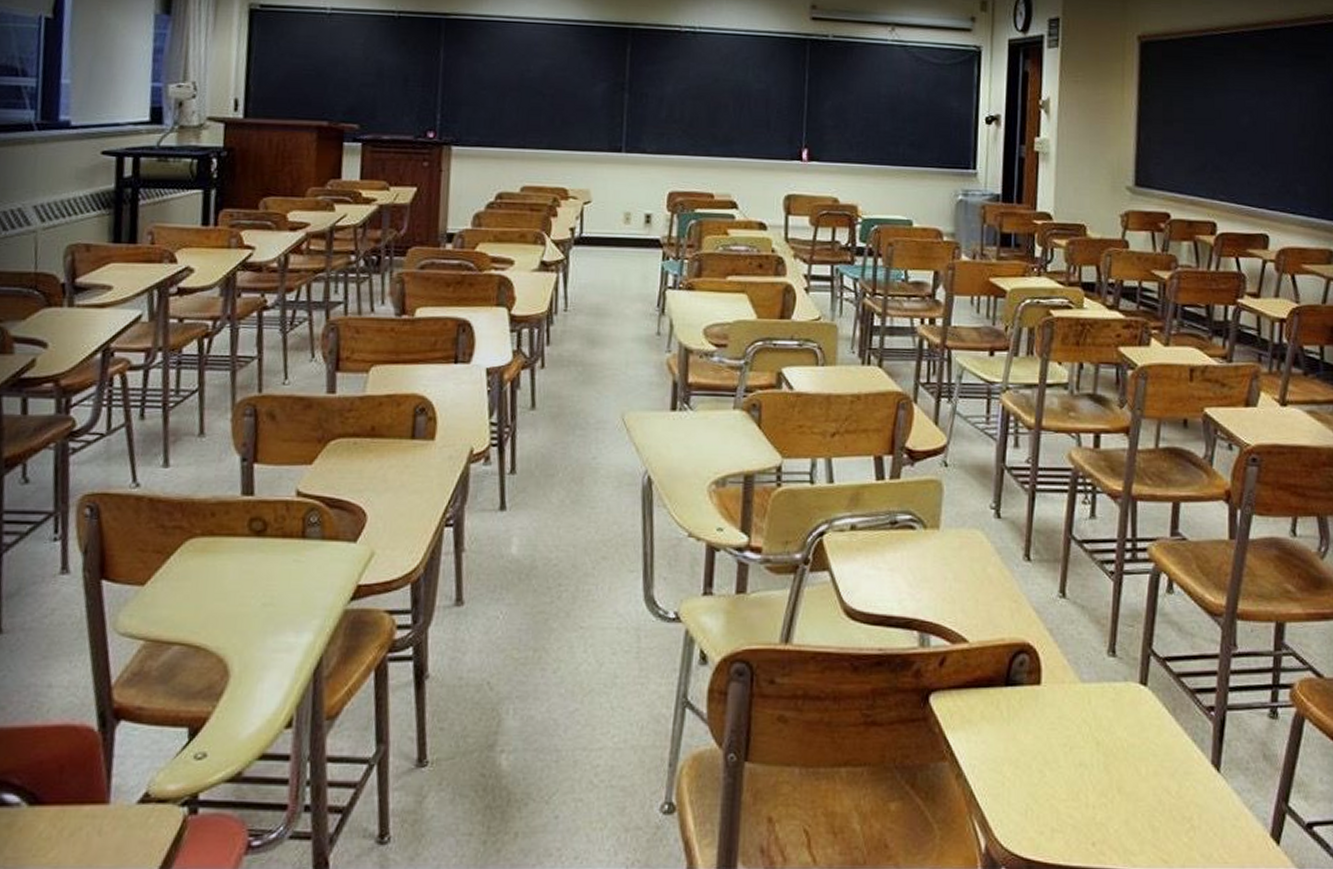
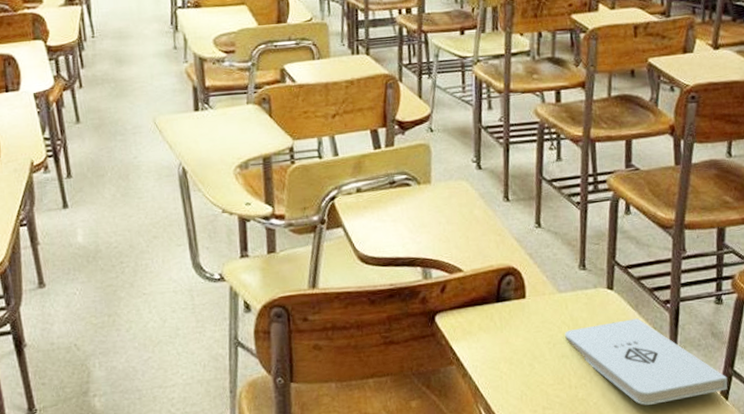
notepad: none [1085,726,1281,840] -> present [565,318,728,406]

